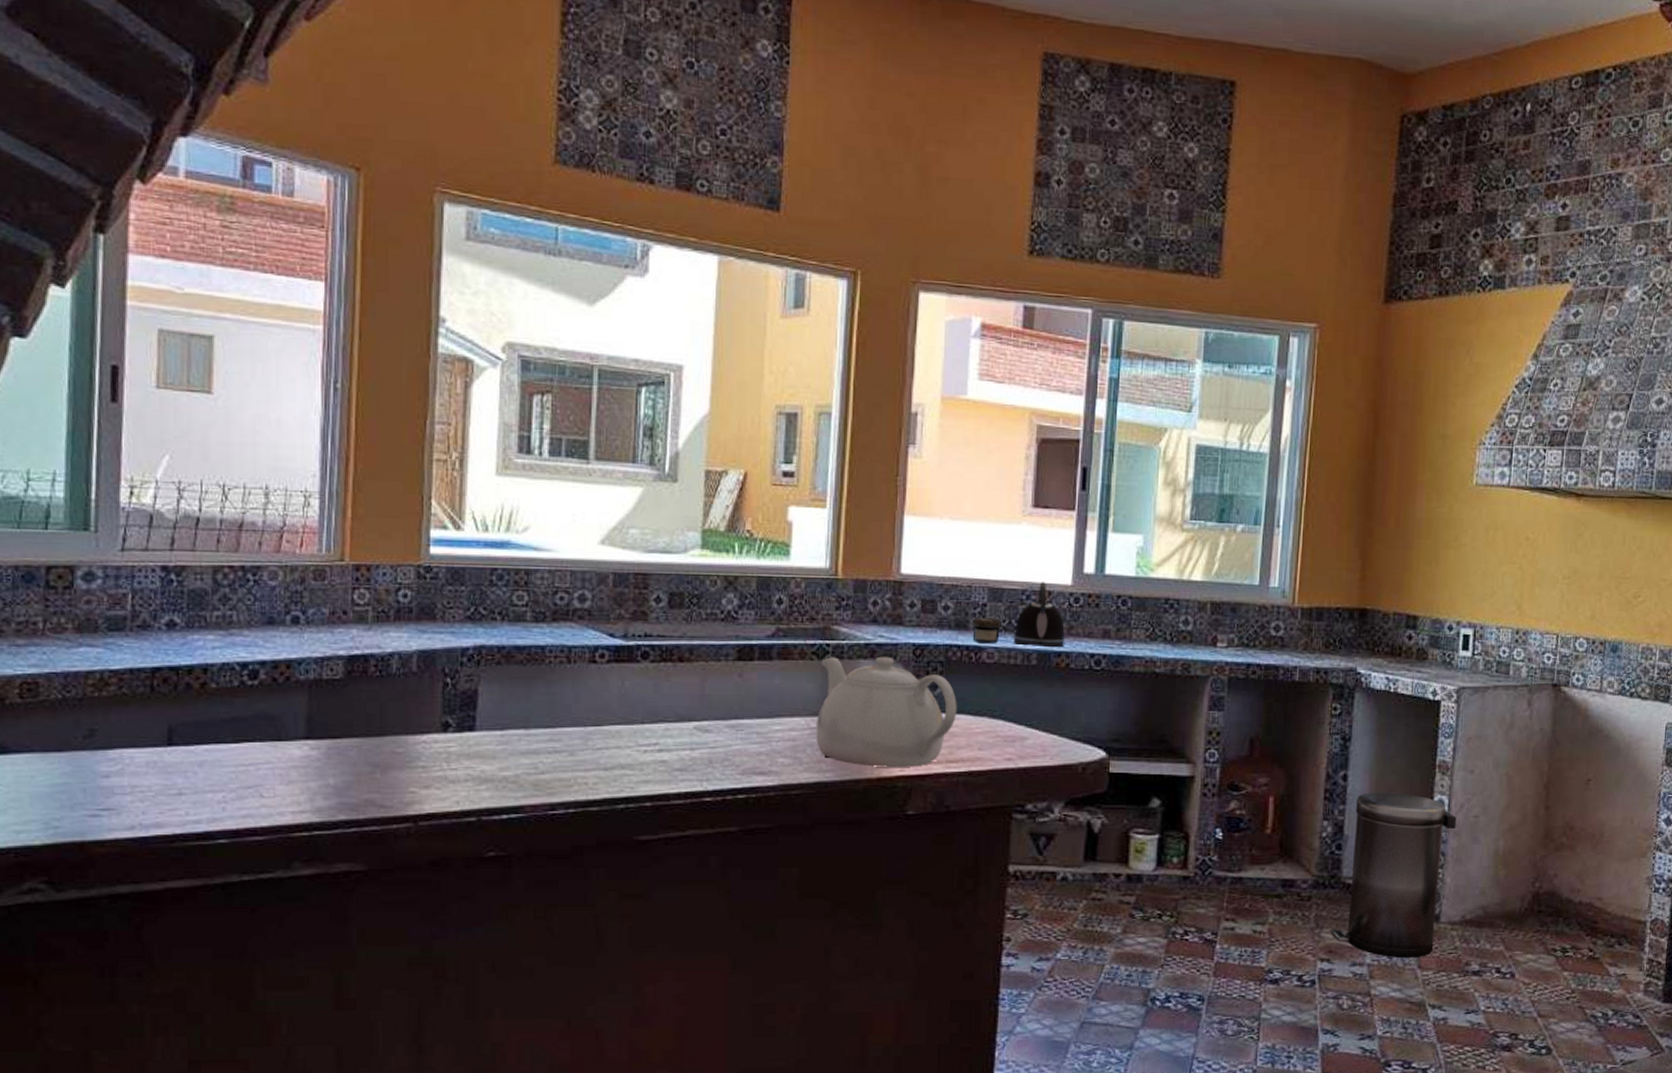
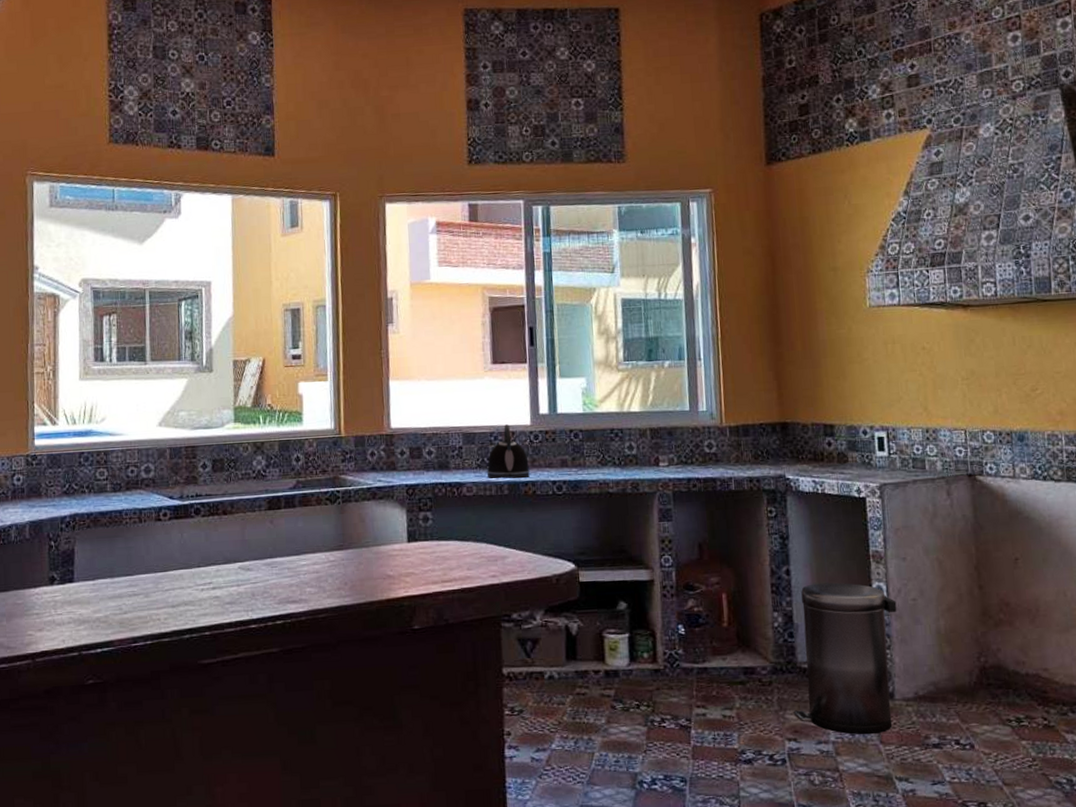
teapot: present [815,656,957,767] -> none [333,497,447,590]
jar: present [972,618,1002,644] -> none [452,458,476,480]

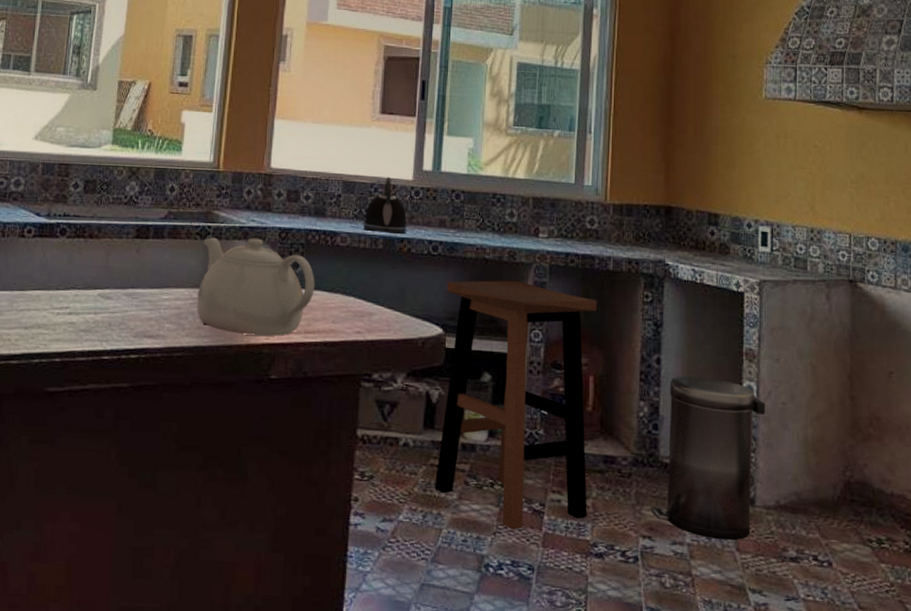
teapot: none [333,497,447,590] -> present [196,237,315,336]
bar stool: none [575,510,733,746] -> present [434,280,597,529]

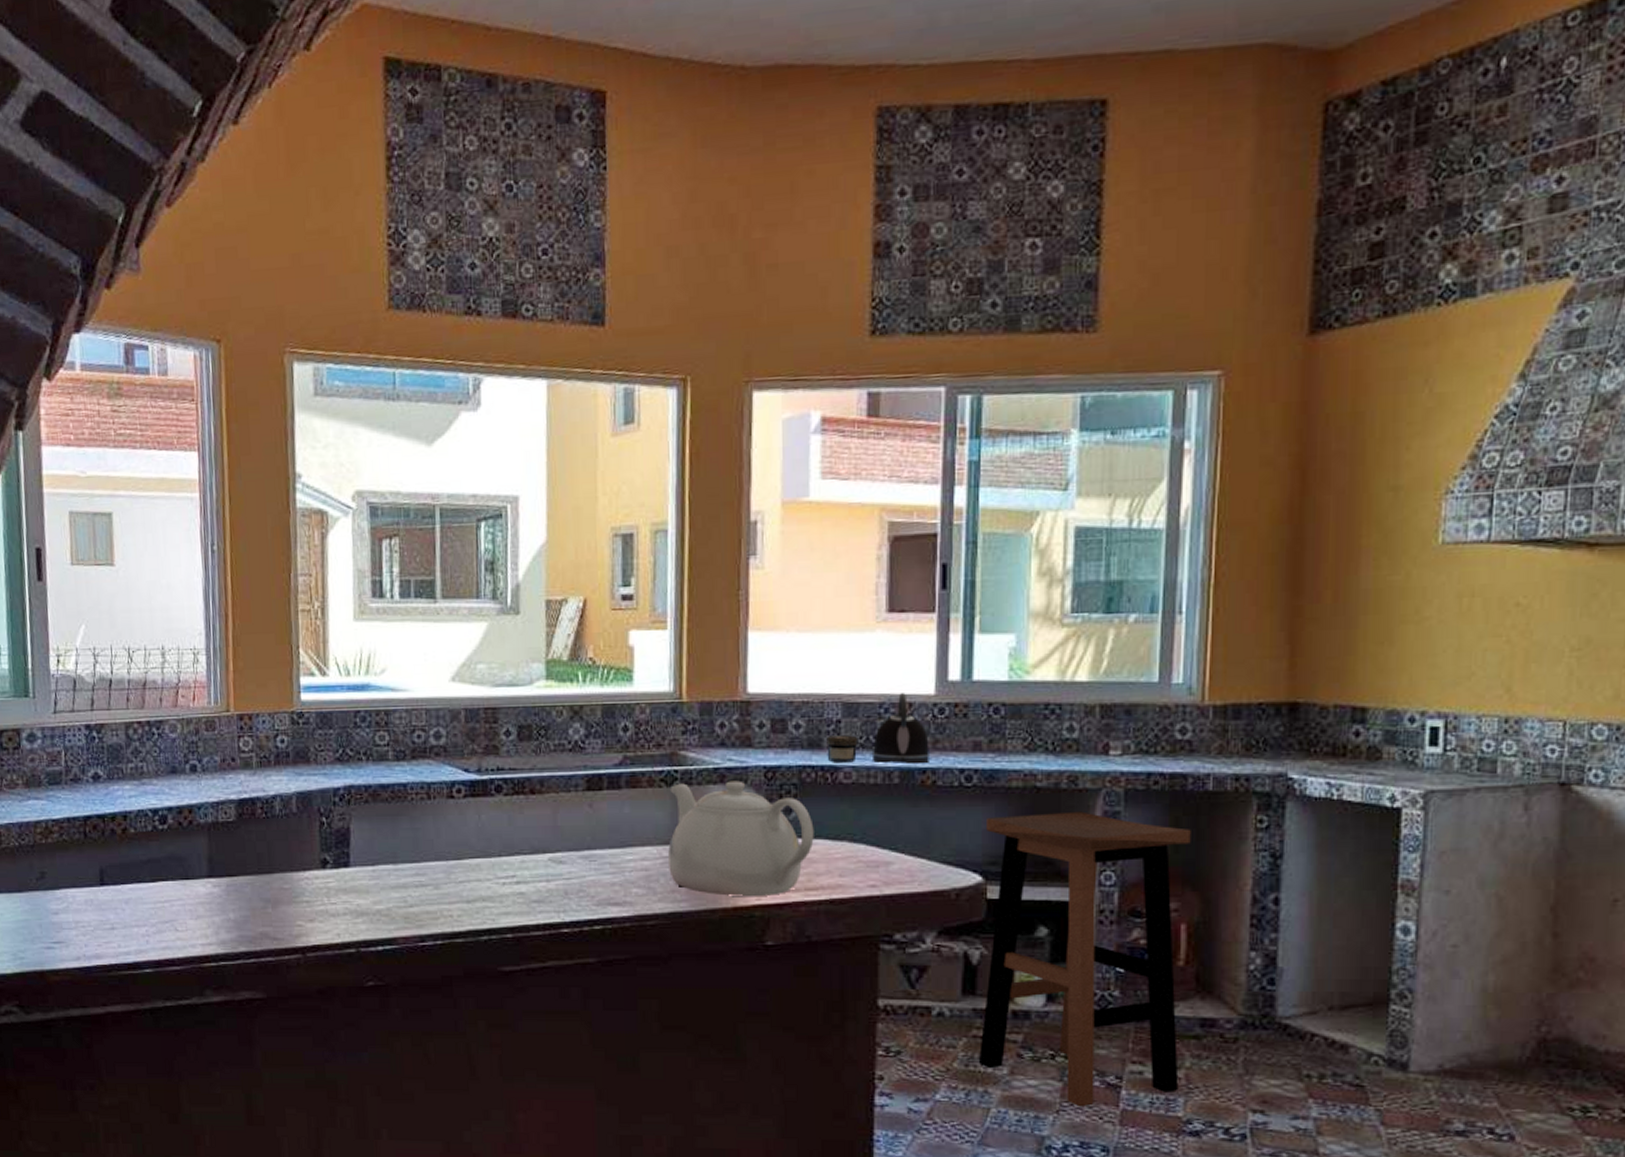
jar: none [328,207,353,230] -> present [826,735,858,763]
pedal bin: present [650,376,766,541] -> none [1263,918,1428,1113]

